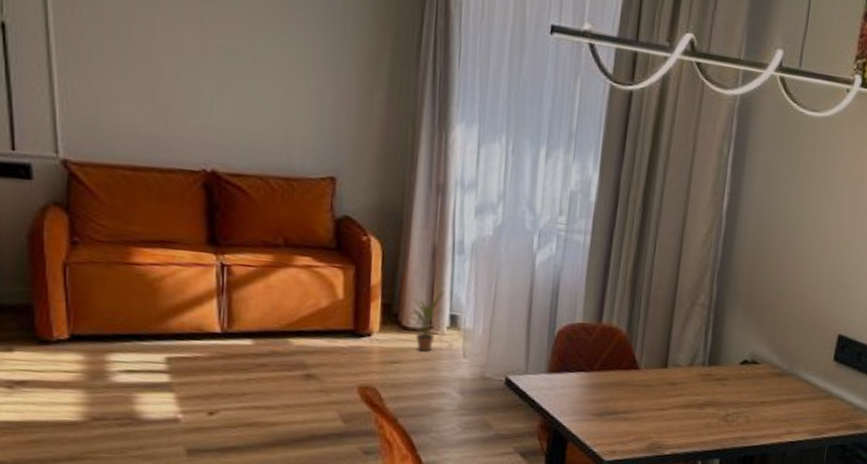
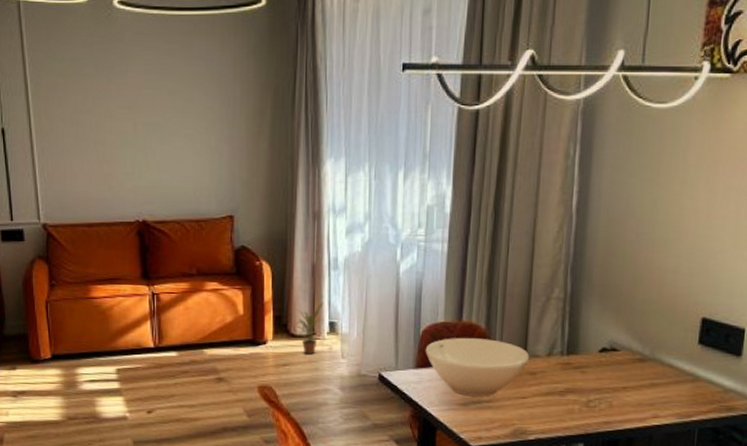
bowl: none [559,341,671,407] -> present [425,337,530,397]

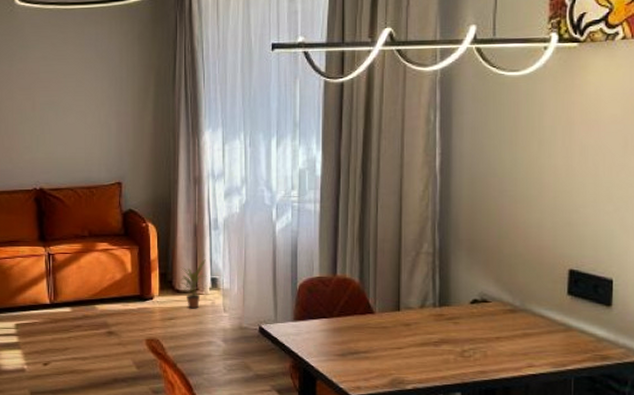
bowl: present [425,337,530,397] -> none [302,291,403,348]

